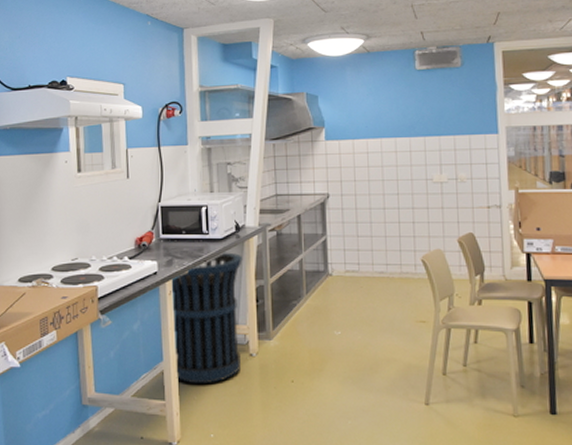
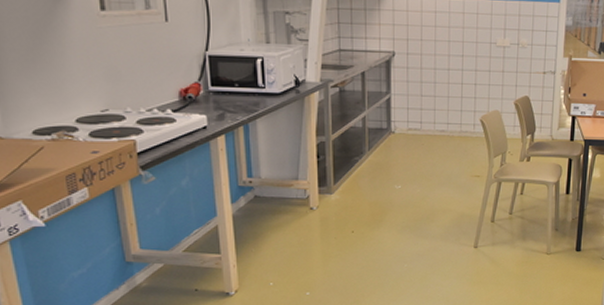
trash can: present [170,252,243,385] -> none [222,107,303,238]

